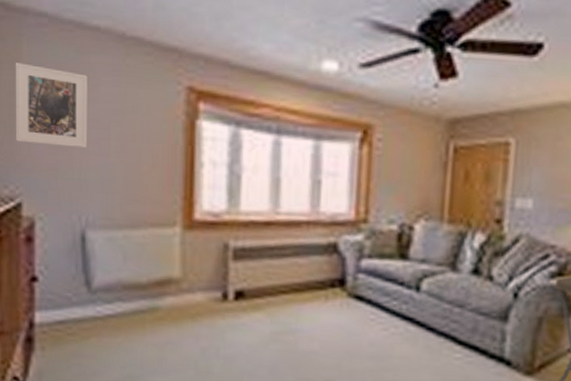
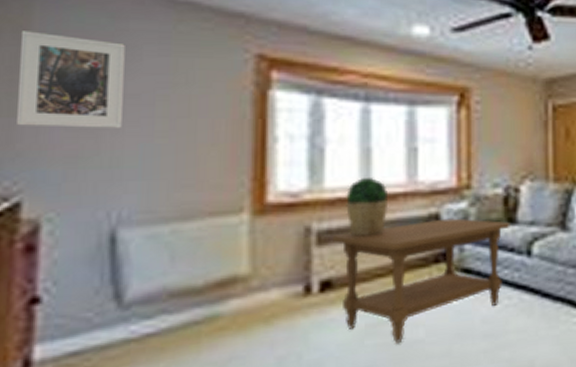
coffee table: none [245,248,402,351] -> present [331,218,510,343]
potted plant: none [257,204,293,257] -> present [346,177,389,237]

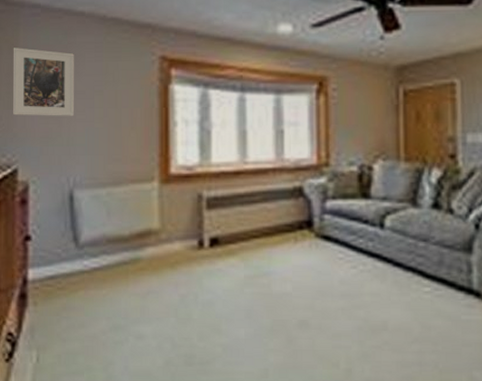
coffee table: present [331,218,510,343] -> none [217,191,364,294]
potted plant: present [346,177,389,237] -> none [228,154,261,204]

